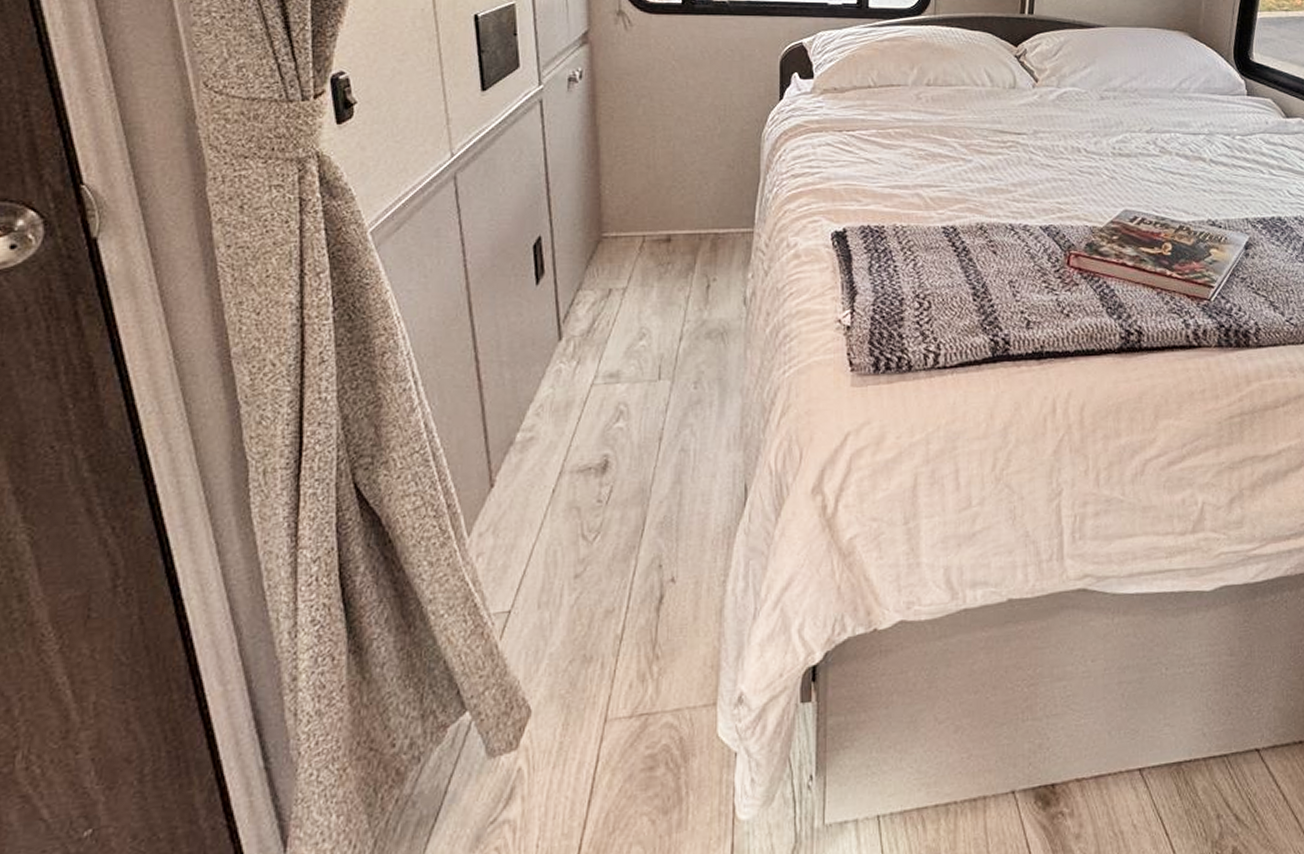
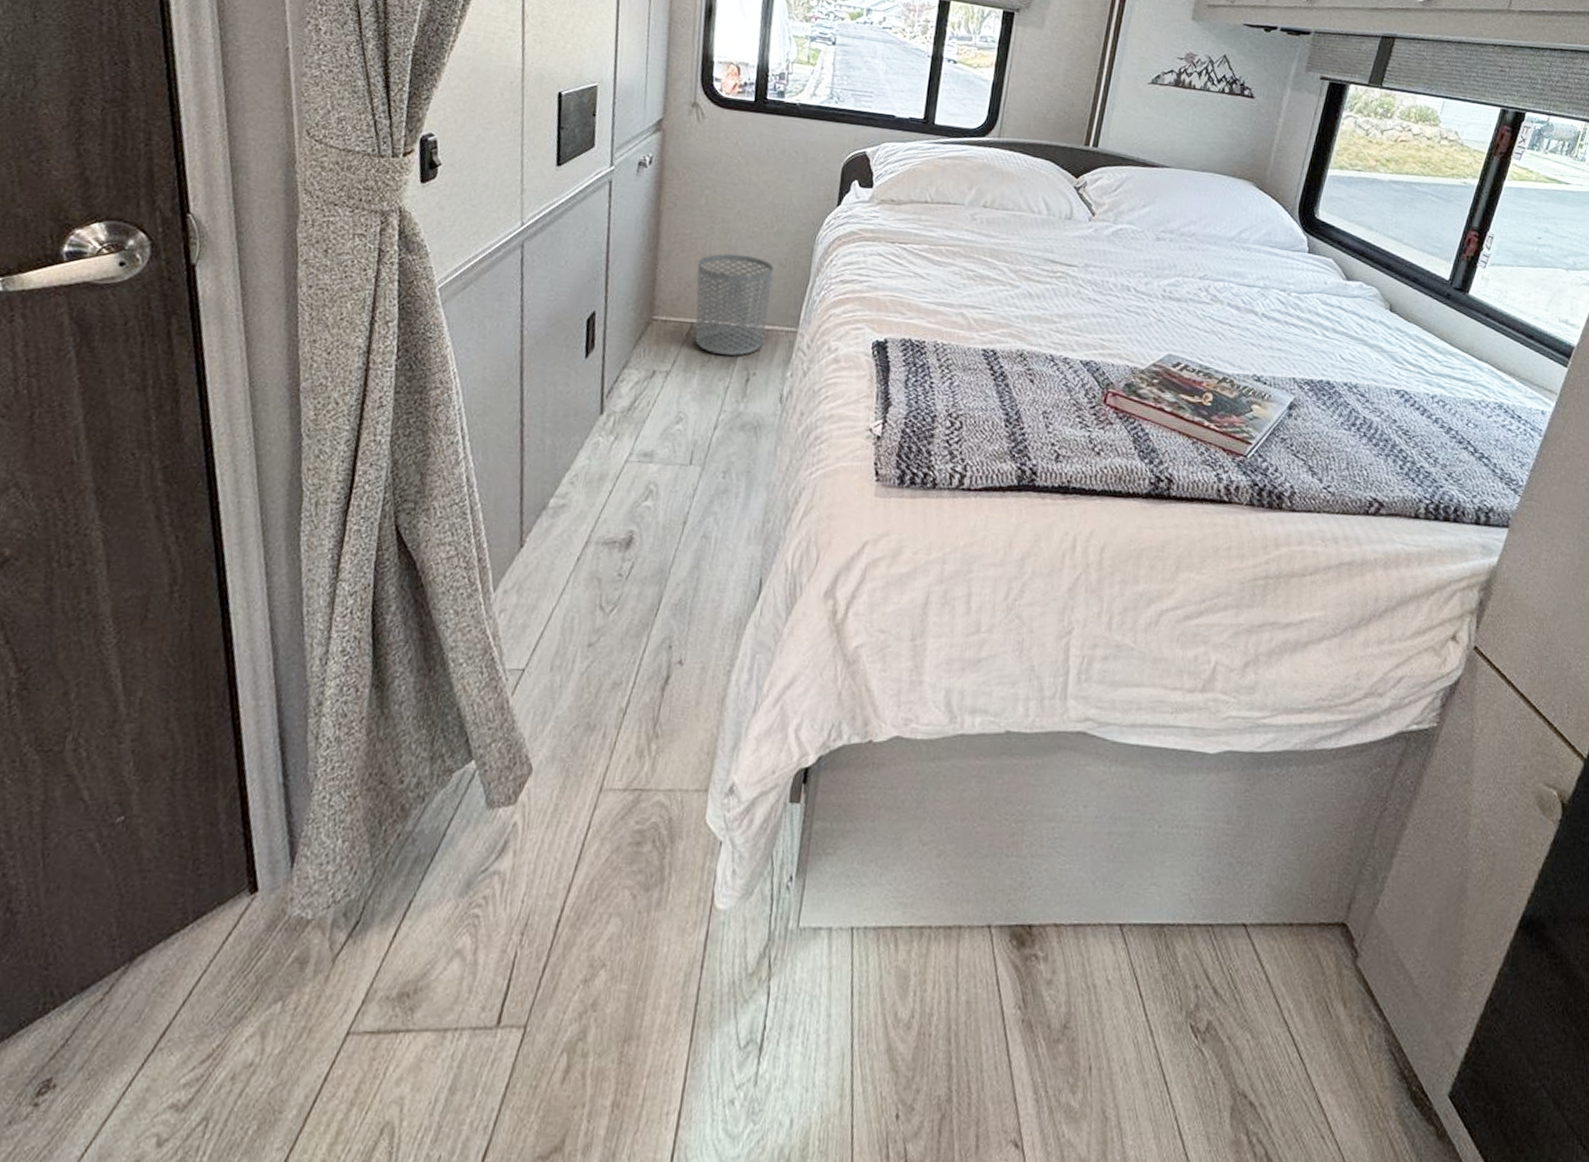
waste bin: none [642,160,722,264] -> present [695,253,774,356]

